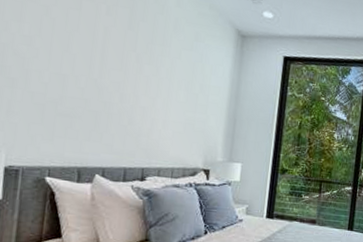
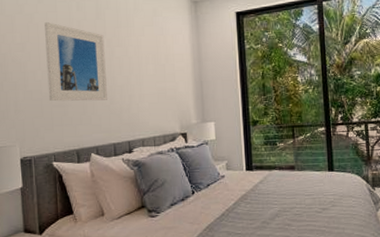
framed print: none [53,19,134,120] -> present [45,22,107,102]

